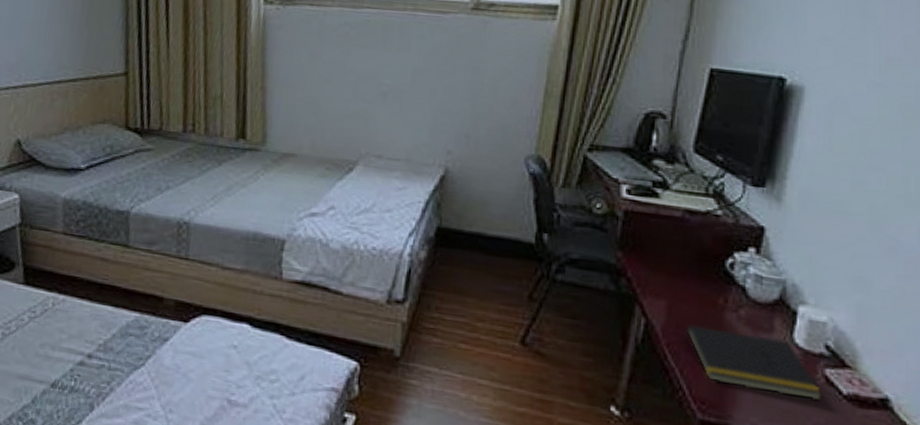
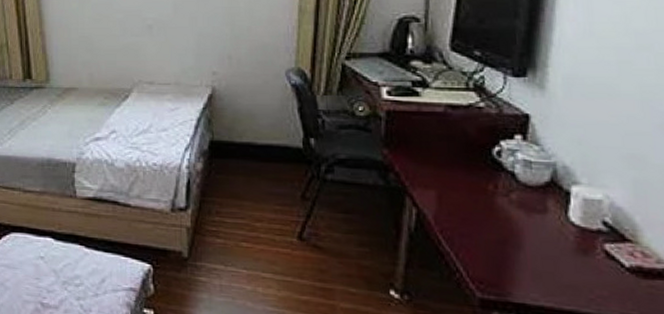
notepad: present [682,323,822,401] -> none [455,210,604,275]

